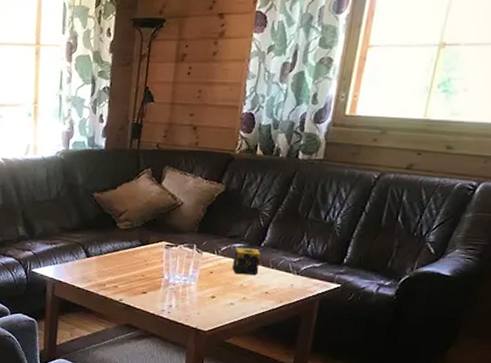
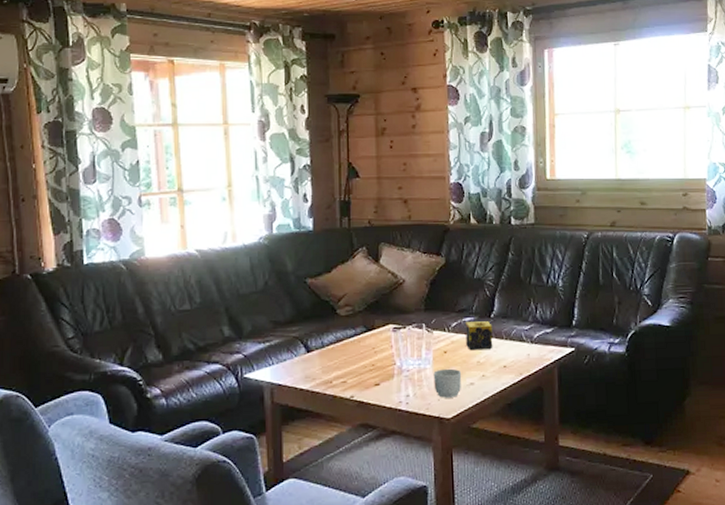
mug: none [195,287,224,314] -> present [433,368,462,398]

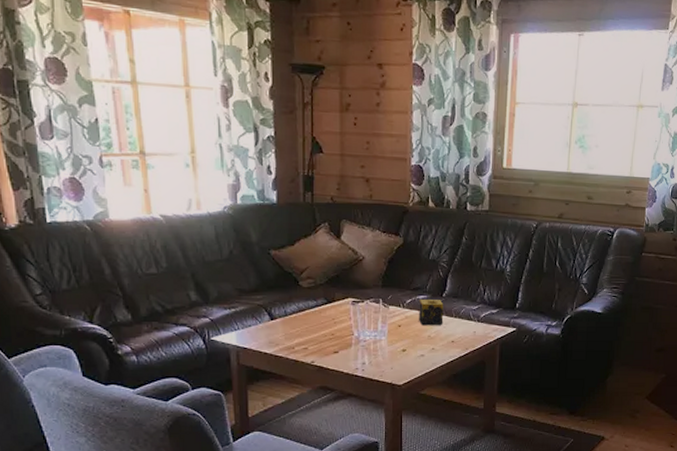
mug: present [433,368,462,398] -> none [388,341,414,367]

